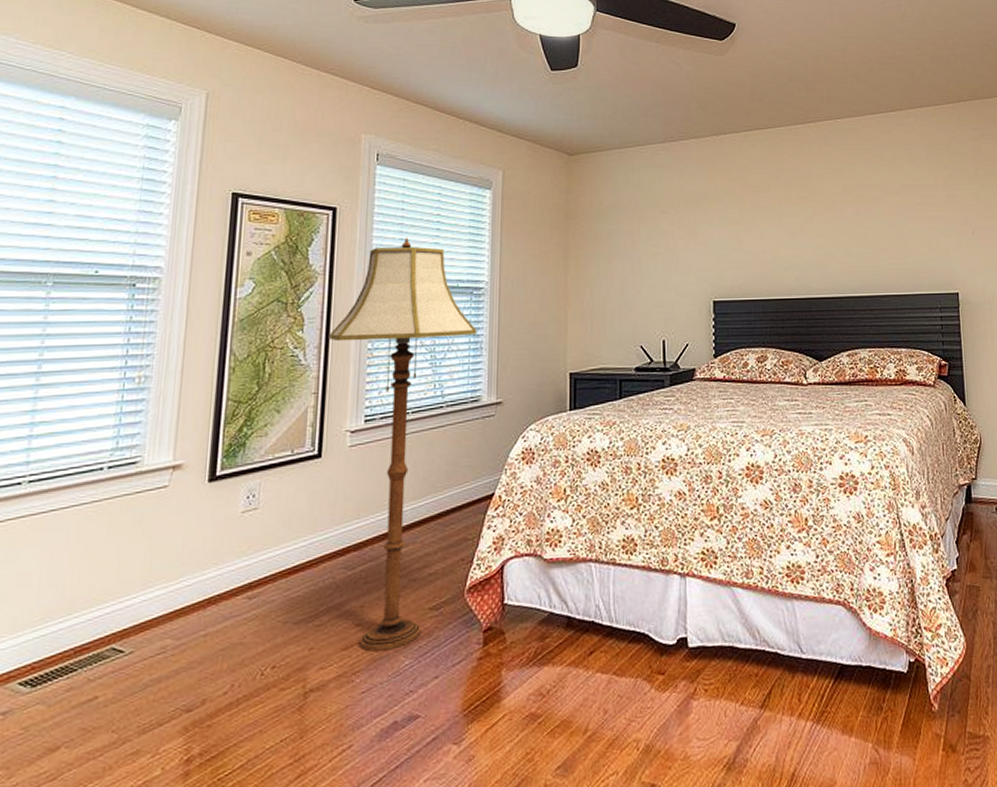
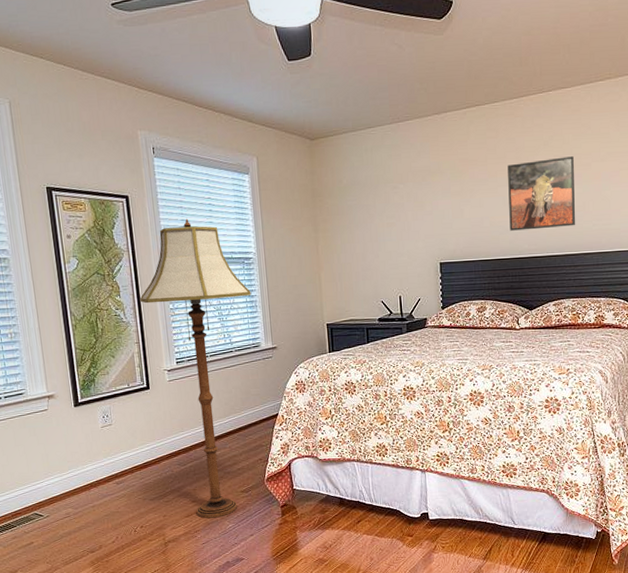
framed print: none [793,188,871,267] -> present [508,156,576,231]

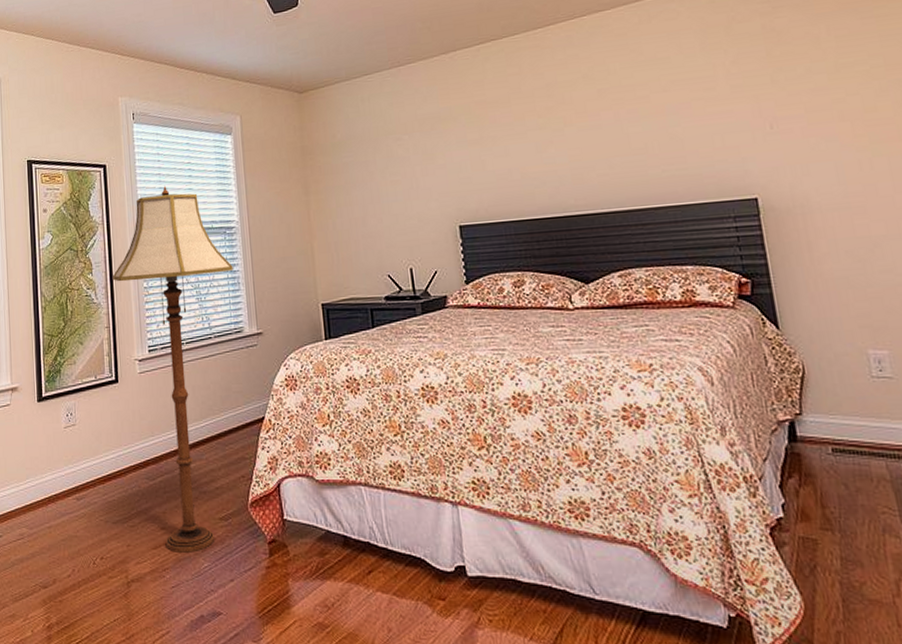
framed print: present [508,156,576,231] -> none [537,88,638,184]

